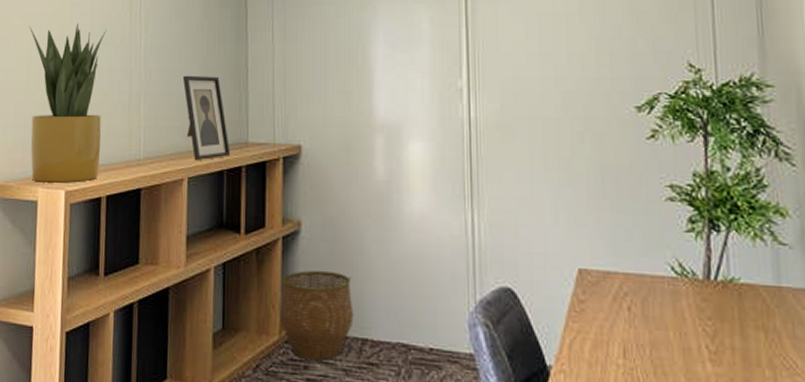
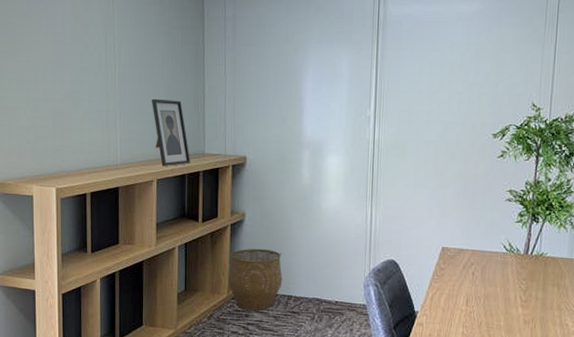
planter: present [30,23,107,183] -> none [17,51,85,182]

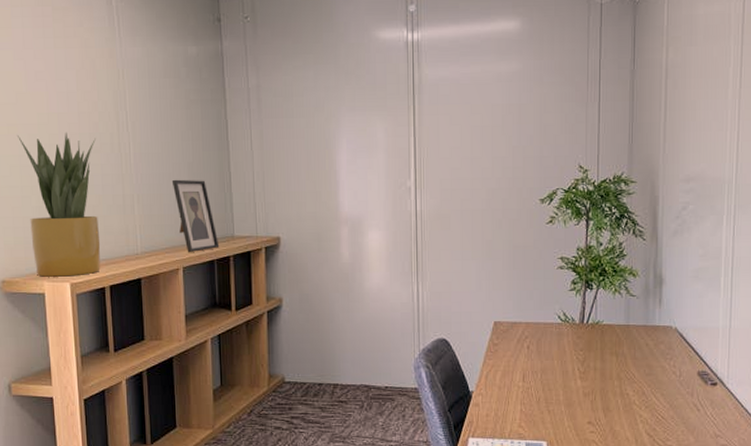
planter: none [17,51,85,182] -> present [18,132,101,277]
basket: present [228,248,283,310] -> none [268,335,327,402]

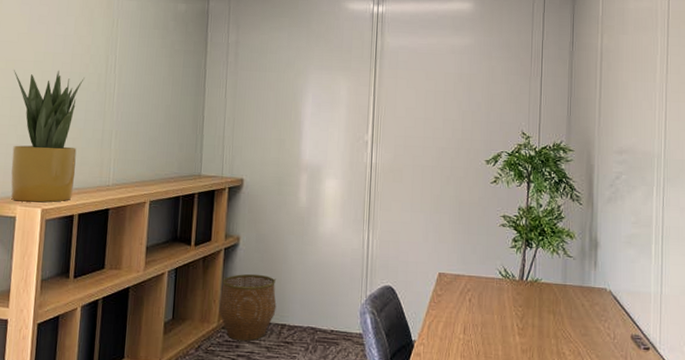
picture frame: present [171,179,220,253] -> none [149,119,187,188]
basket: none [268,335,327,402] -> present [219,273,277,341]

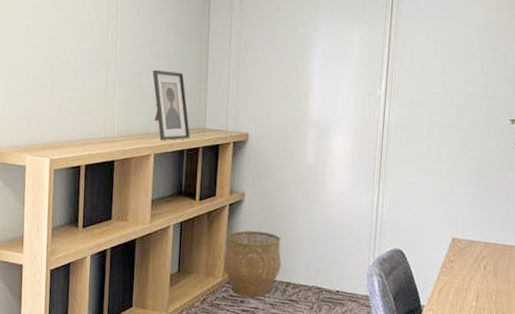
planter: present [11,70,85,203] -> none [17,17,87,153]
picture frame: none [149,119,187,188] -> present [152,69,191,141]

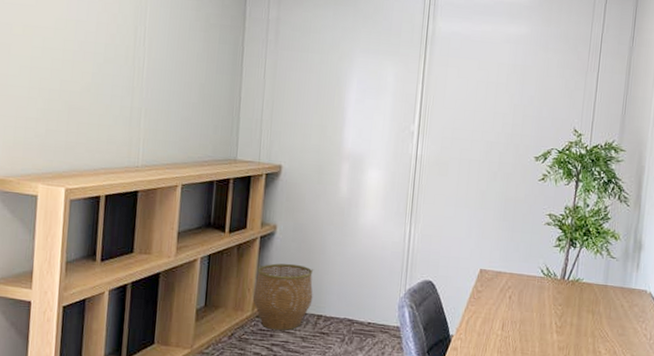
picture frame: present [152,69,191,141] -> none [181,98,221,172]

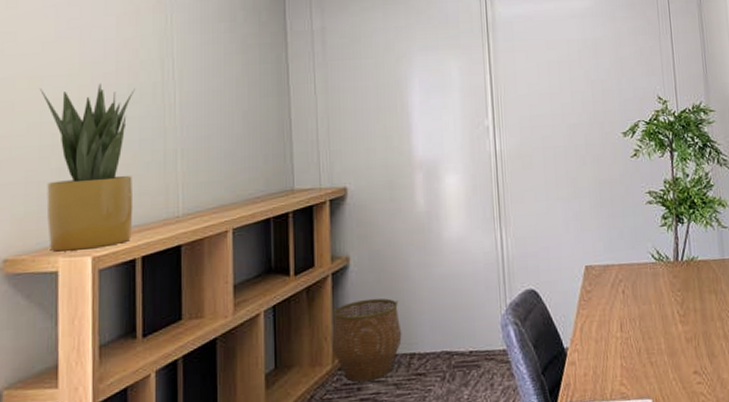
planter: none [31,37,111,182] -> present [40,83,135,252]

